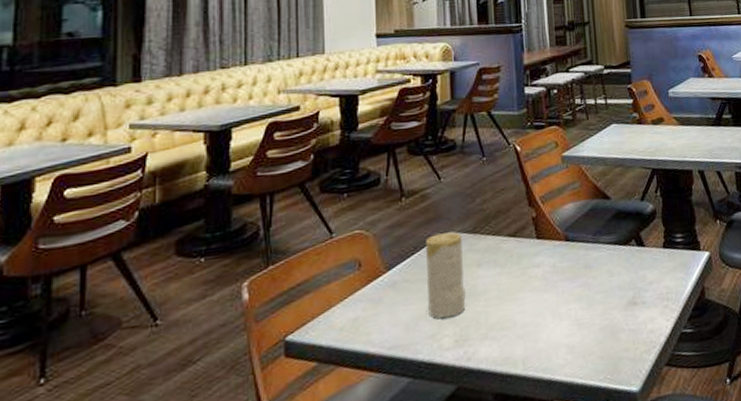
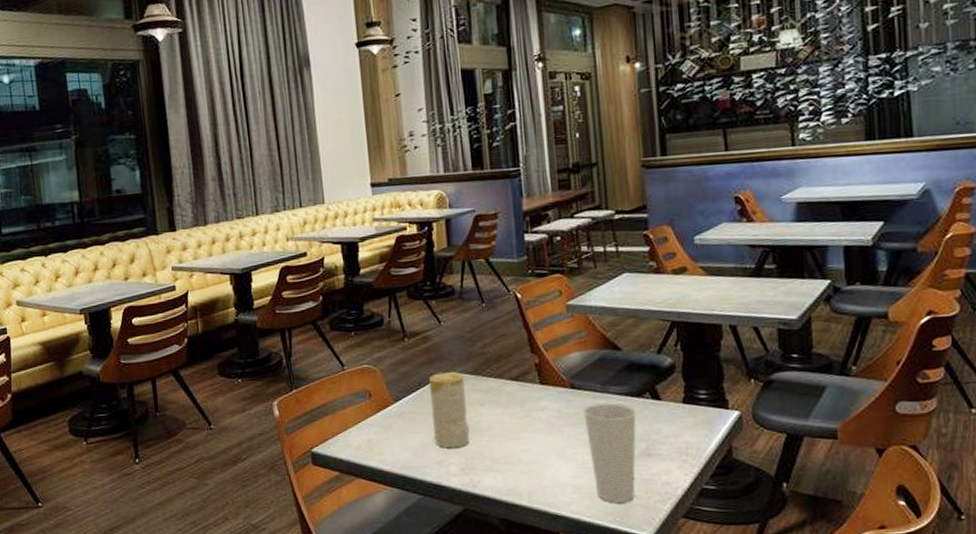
cup: none [577,252,625,359] -> present [583,402,637,503]

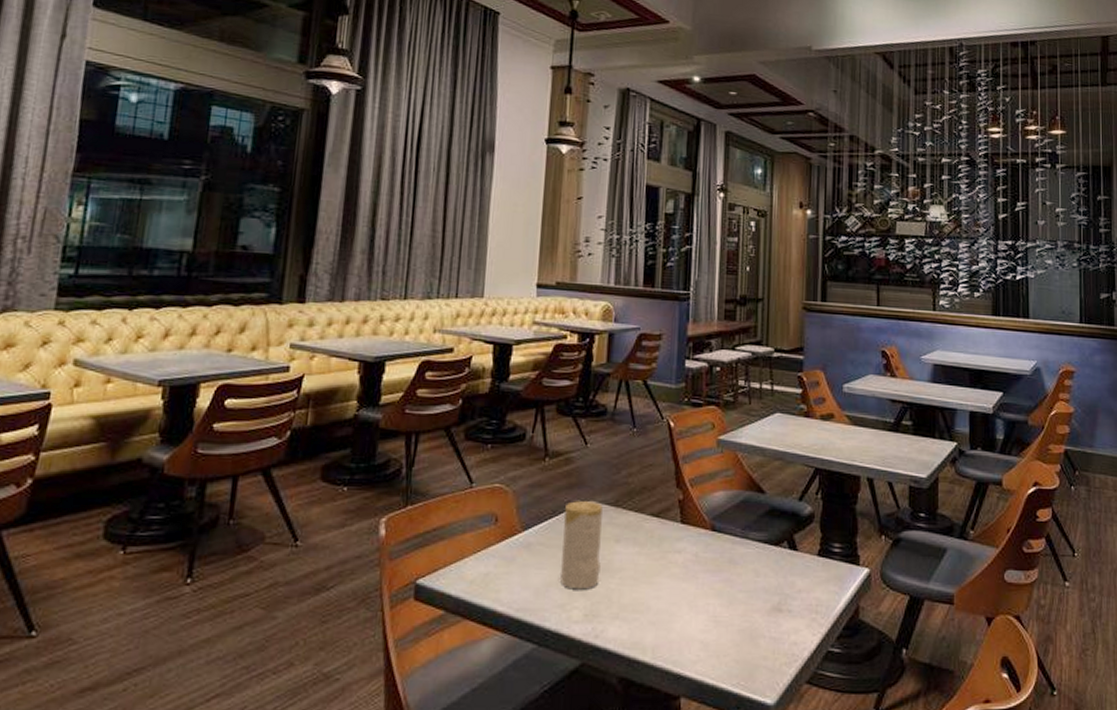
cup: present [583,402,637,503] -> none [720,549,773,663]

